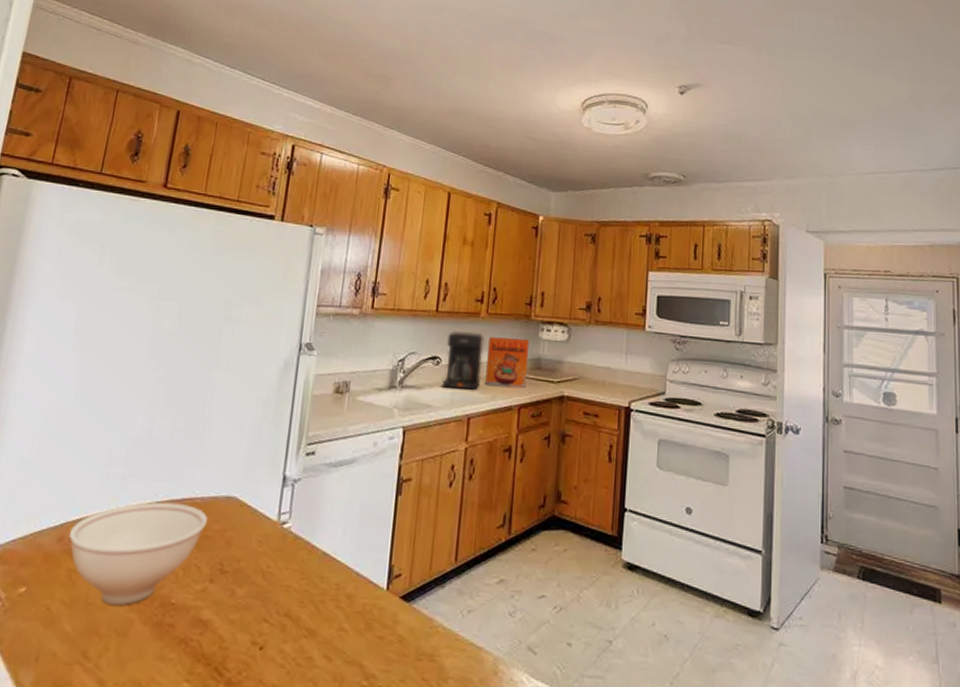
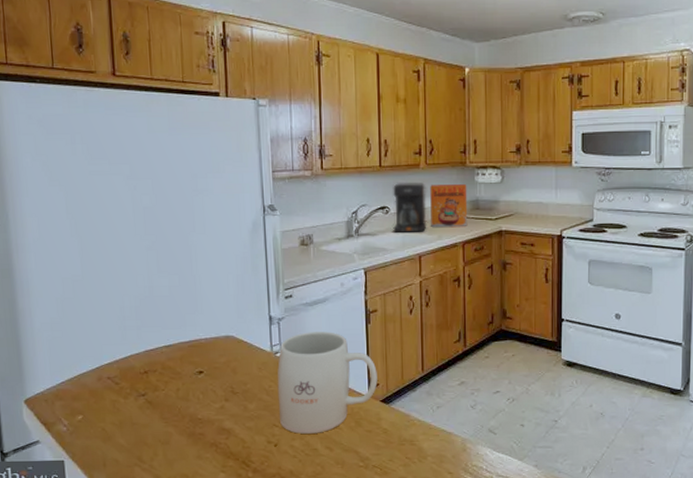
bowl: present [68,502,209,605] -> none [105,344,214,423]
mug: none [272,499,402,636] -> present [277,331,378,434]

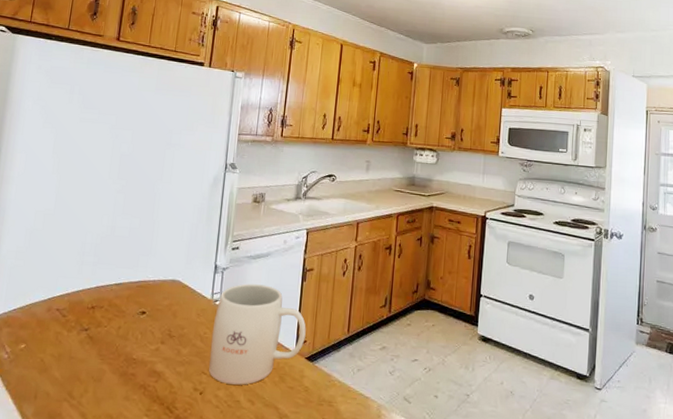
coffee maker: present [393,183,427,233] -> none [336,155,369,201]
cereal box: present [430,184,468,227] -> none [371,160,406,200]

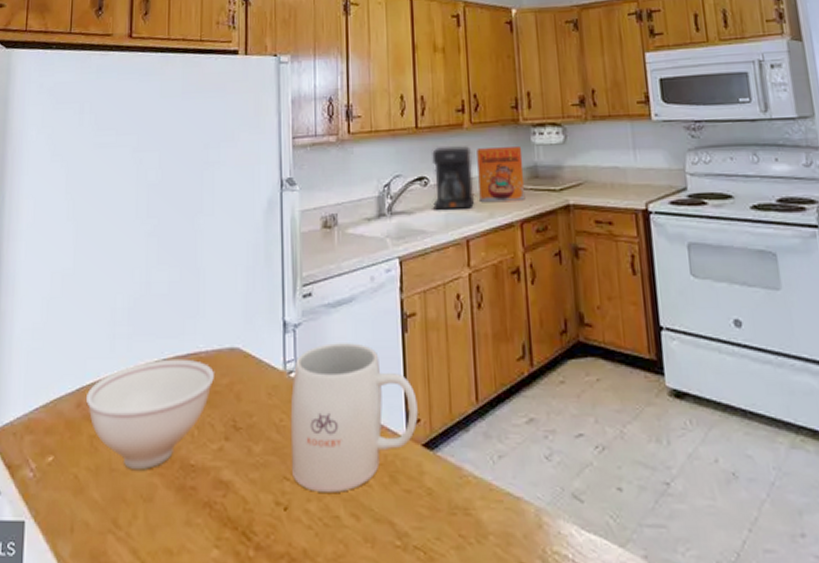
bowl: none [55,283,159,359] -> present [85,359,215,469]
coffee maker: none [336,155,369,201] -> present [432,146,475,210]
cereal box: none [371,160,406,200] -> present [477,147,526,202]

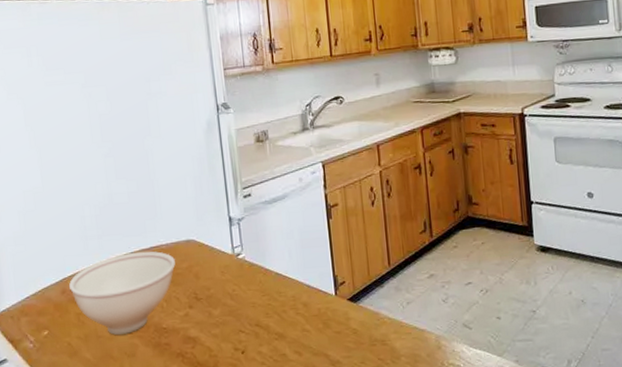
mug: present [290,343,418,492] -> none [240,229,344,339]
coffee maker: present [432,146,475,210] -> none [345,69,383,123]
cereal box: present [477,147,526,202] -> none [383,68,425,114]

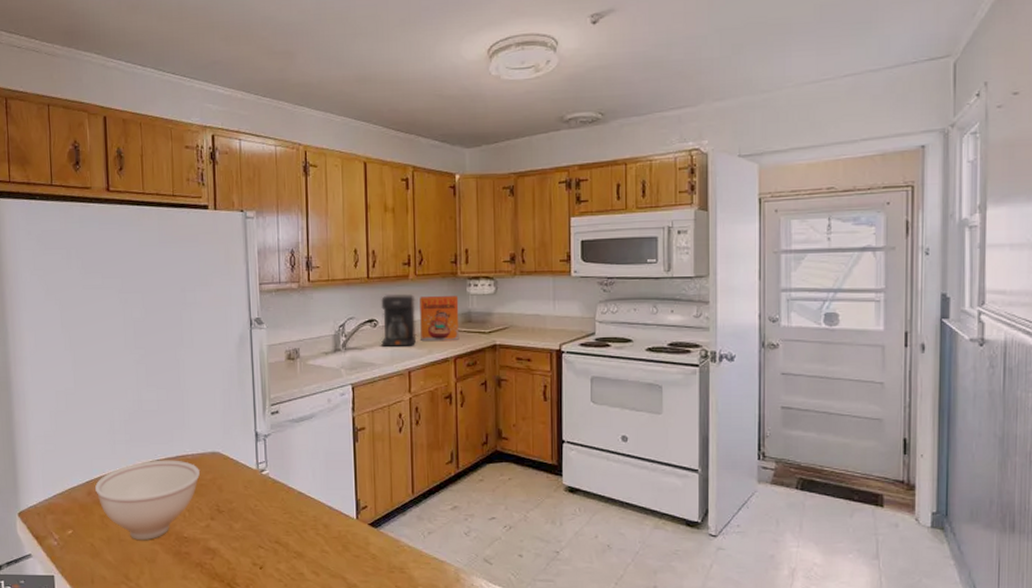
coffee maker: none [345,69,383,123] -> present [381,294,417,347]
cereal box: none [383,68,425,114] -> present [420,296,460,341]

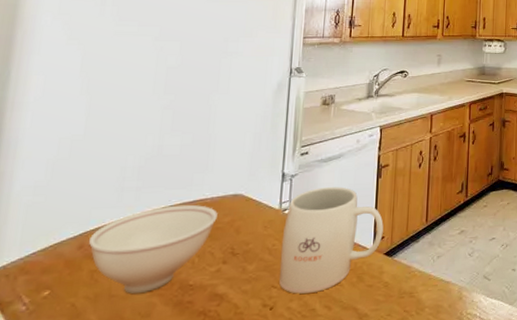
mug: none [262,449,366,557] -> present [279,187,384,294]
coffee maker: present [381,294,417,347] -> none [409,51,441,94]
cereal box: present [420,296,460,341] -> none [443,53,476,89]

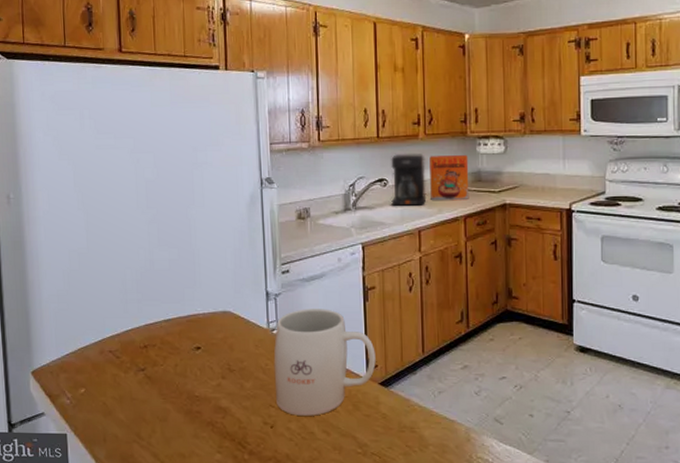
bowl: present [88,204,219,294] -> none [106,319,212,398]
coffee maker: none [409,51,441,94] -> present [391,154,427,206]
cereal box: none [443,53,476,89] -> present [429,155,469,200]

